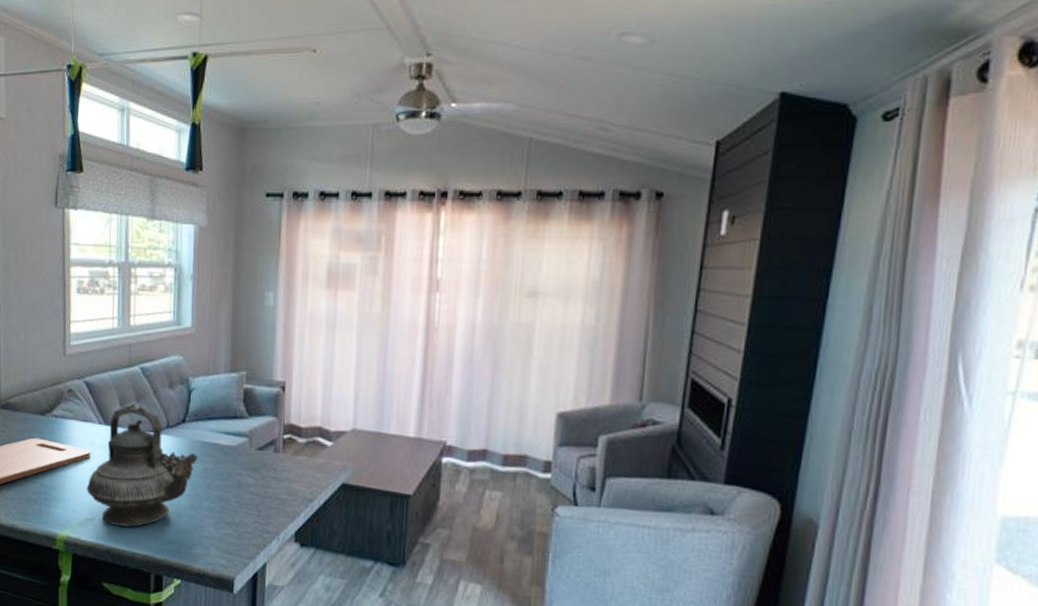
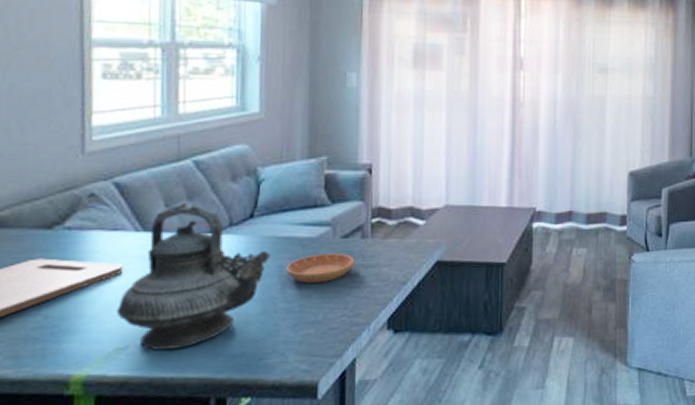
saucer: none [210,462,268,489] -> present [285,253,355,283]

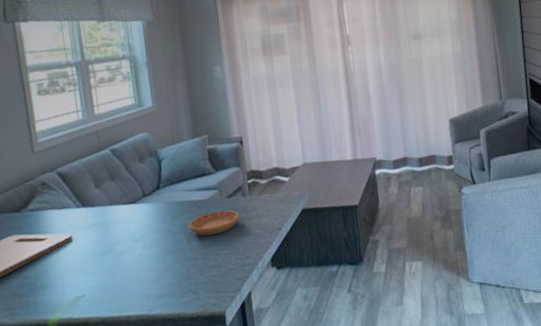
teapot: present [116,203,270,350] -> none [72,183,176,297]

